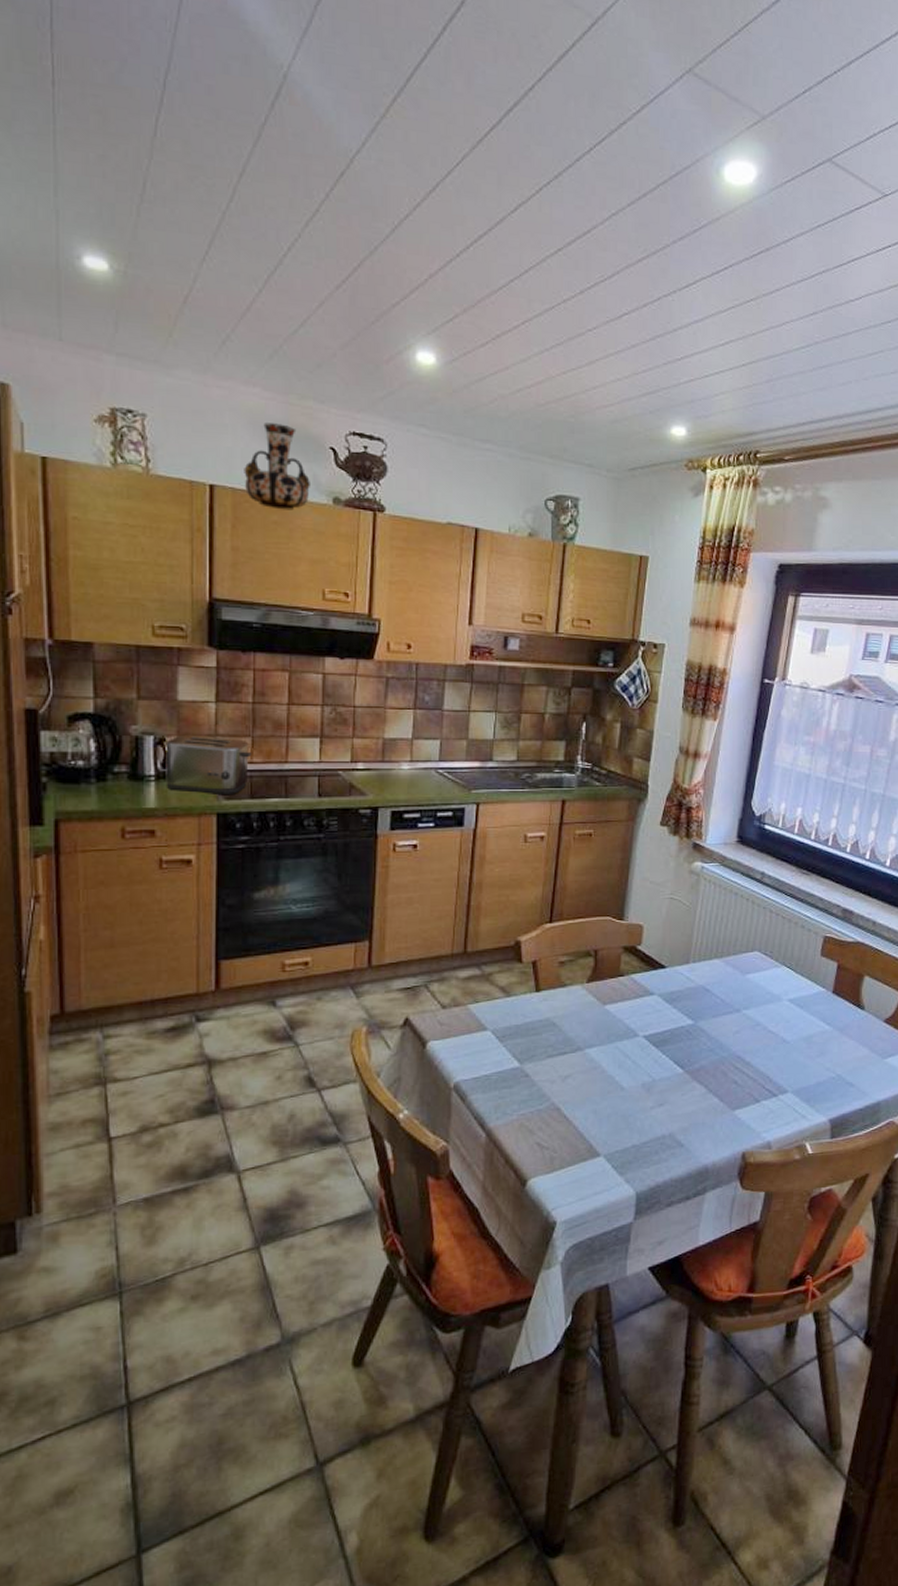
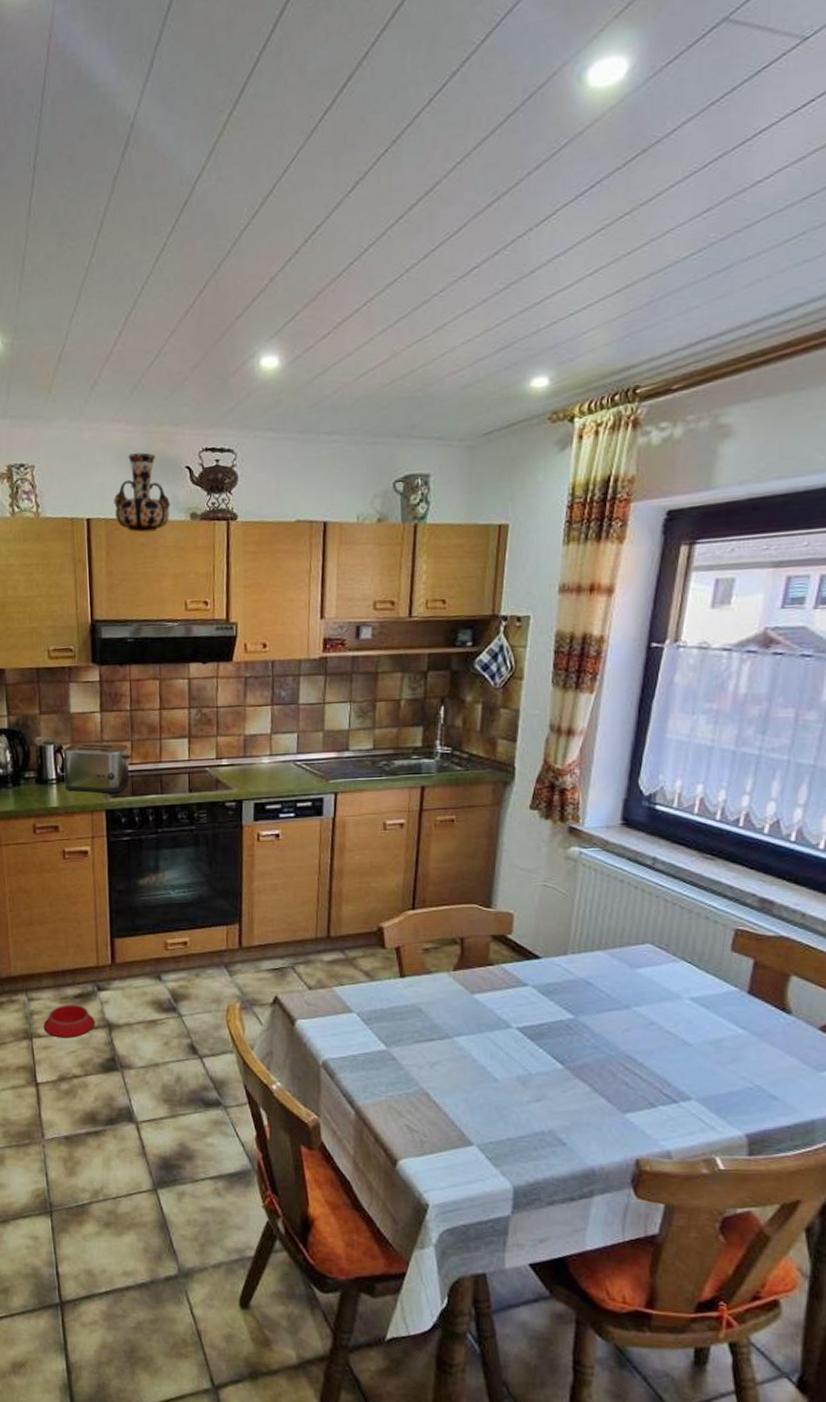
pet bowl: none [122,1039,191,1081] -> present [43,1004,95,1038]

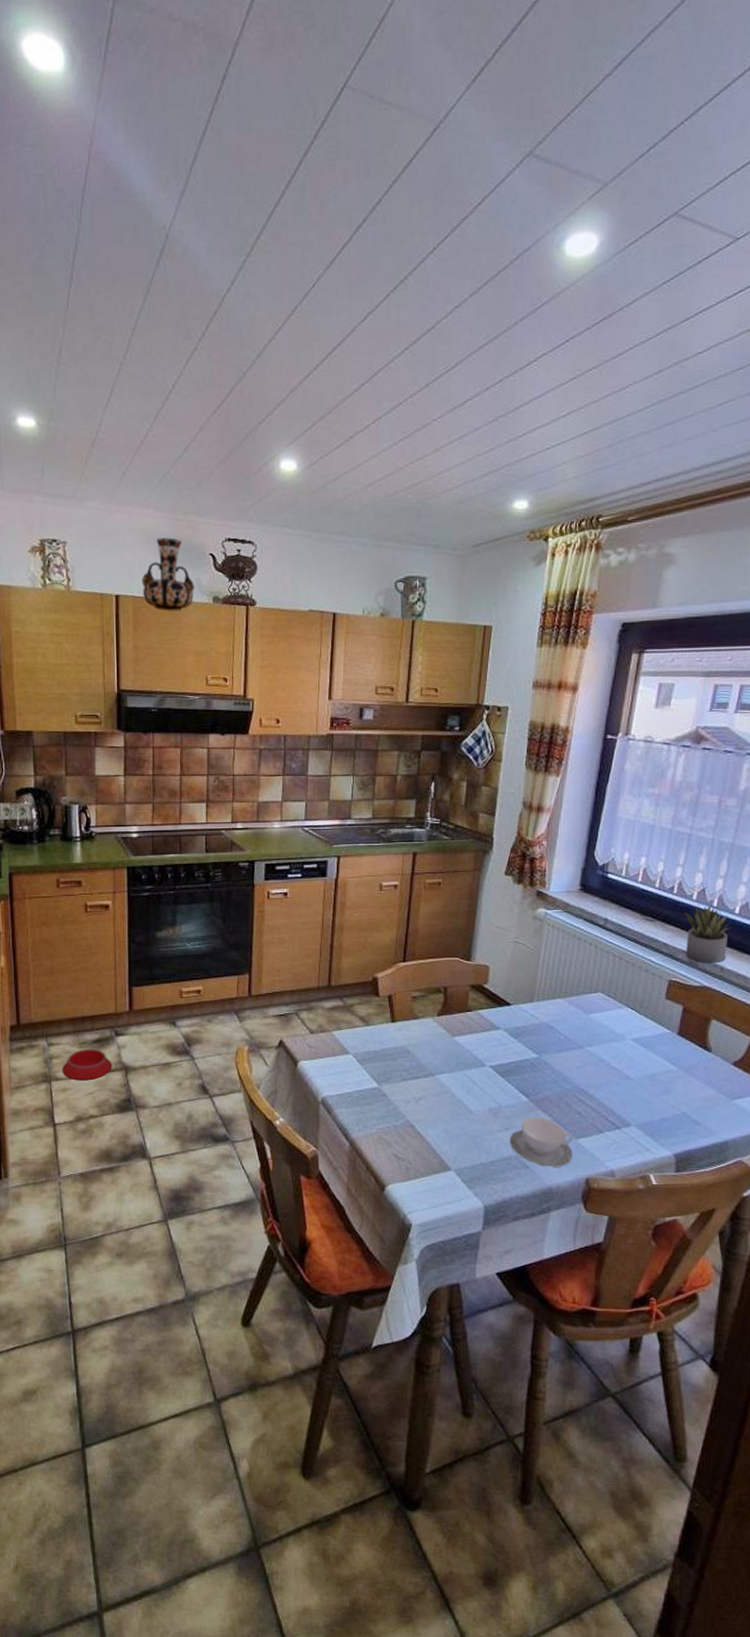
toaster: present [63,742,132,794] -> none [87,803,153,852]
teacup: none [541,1087,619,1147] -> present [509,1117,573,1168]
succulent plant: none [754,838,816,909] -> present [684,904,733,963]

